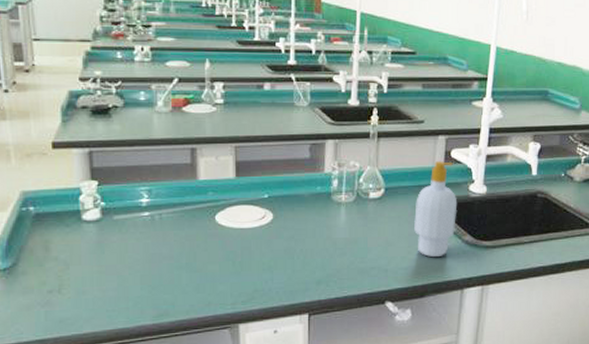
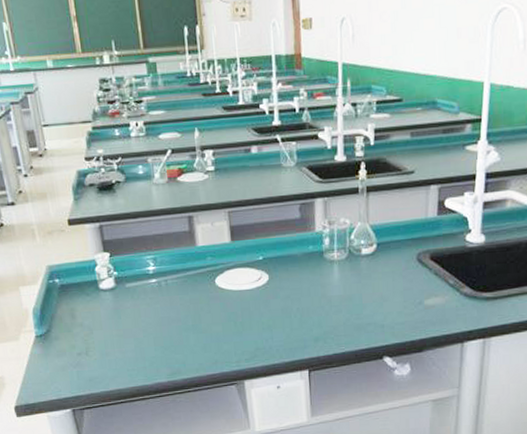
soap bottle: present [414,161,458,258] -> none [409,212,454,312]

